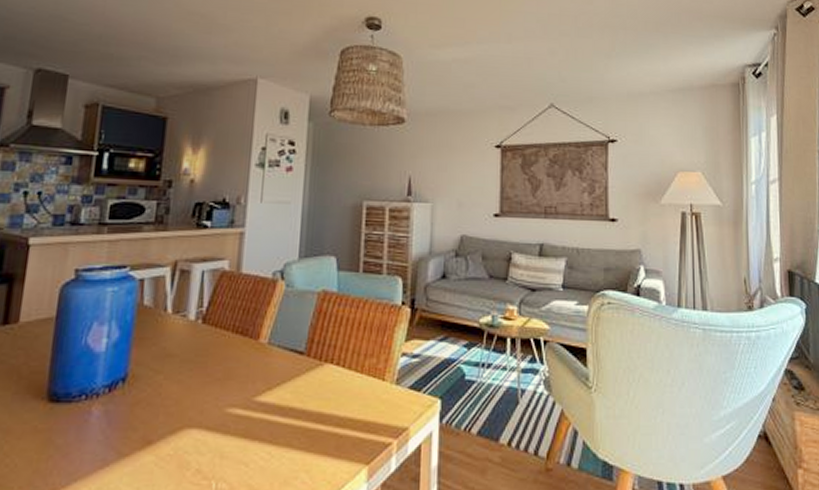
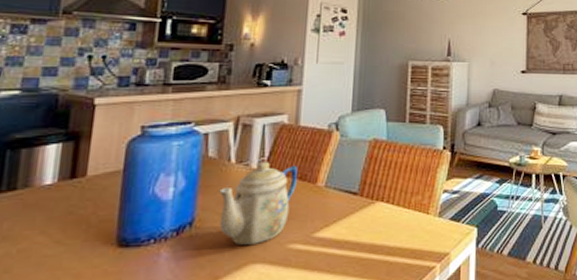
teapot: none [153,313,238,406] -> present [219,162,297,245]

